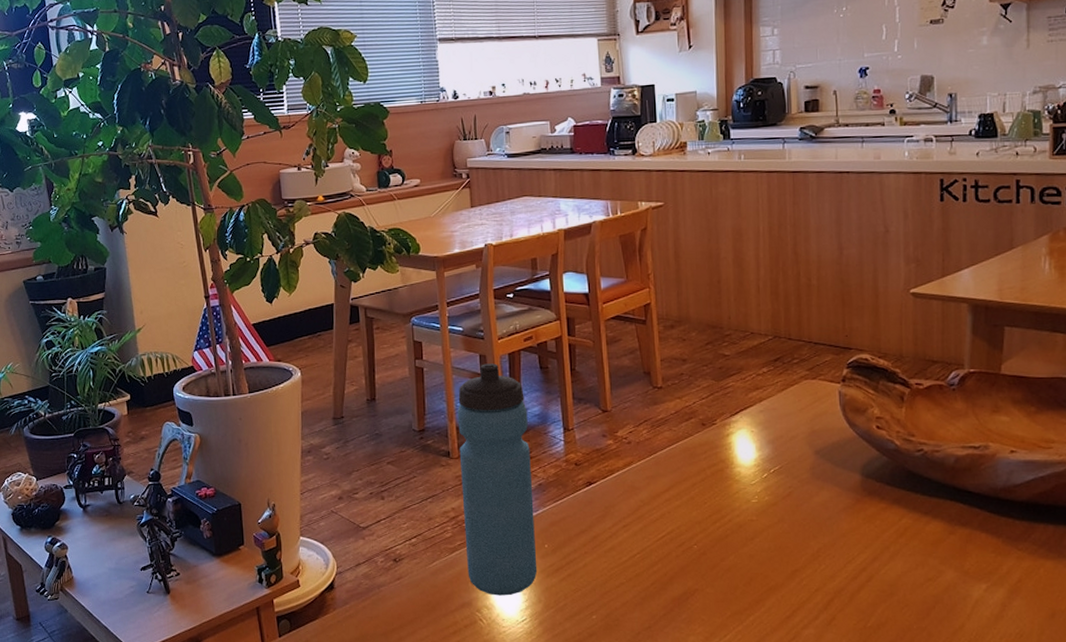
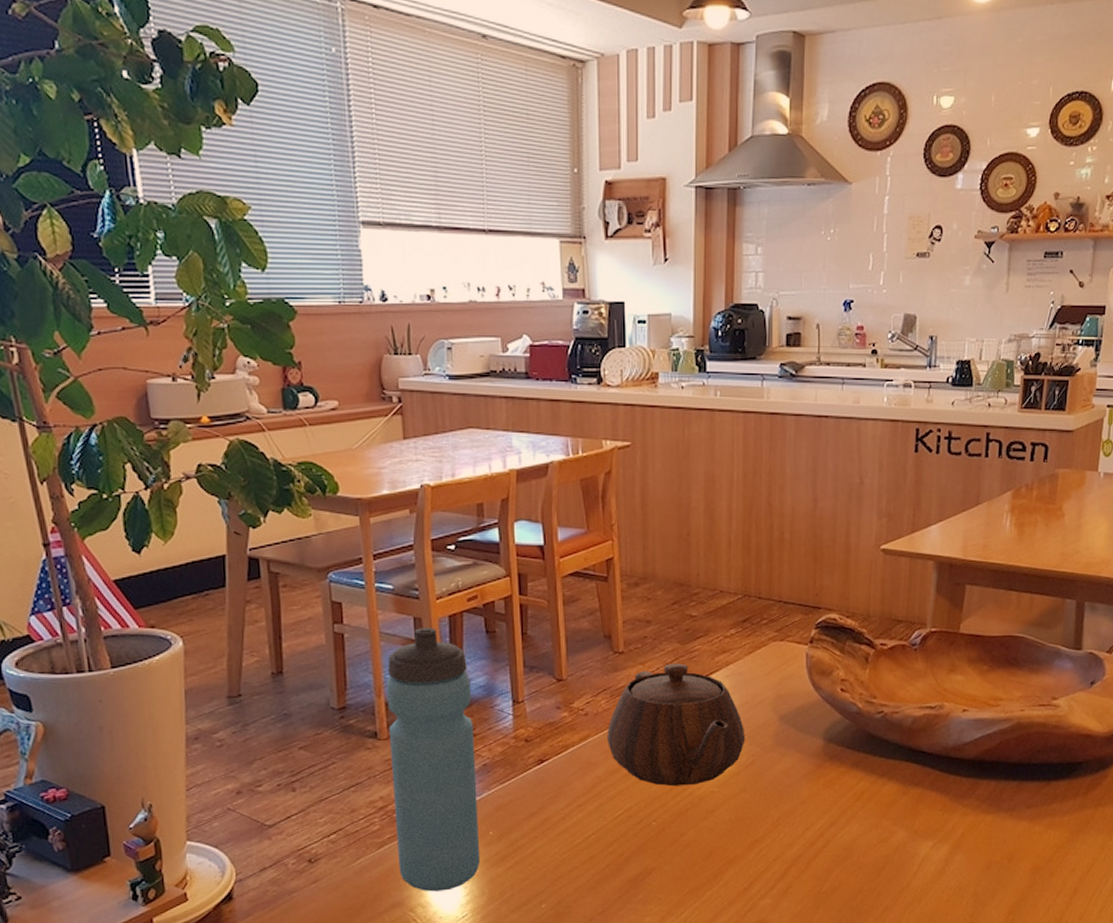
teapot: none [648,398,782,513] -> present [606,663,746,787]

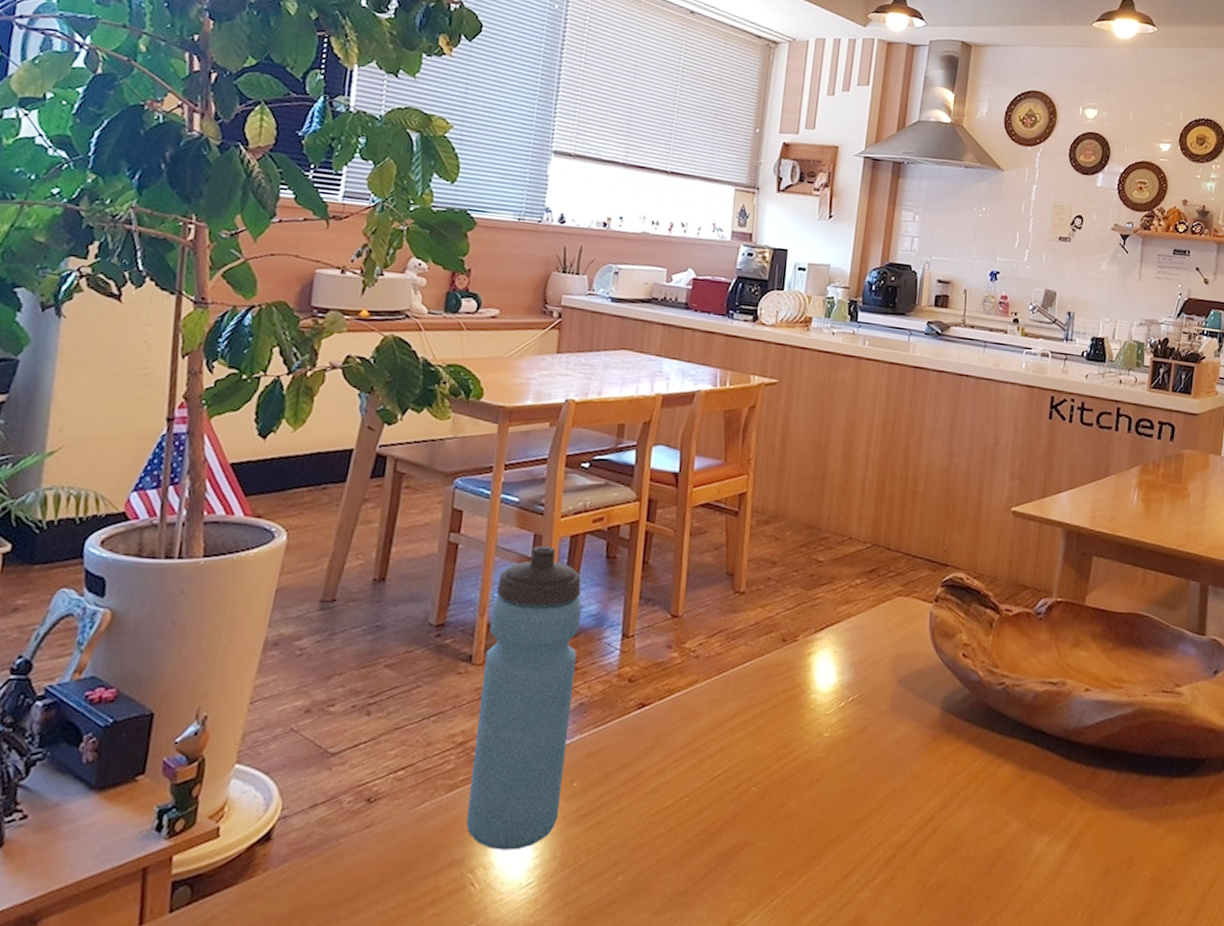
teapot: present [606,663,746,787] -> none [714,609,861,748]

